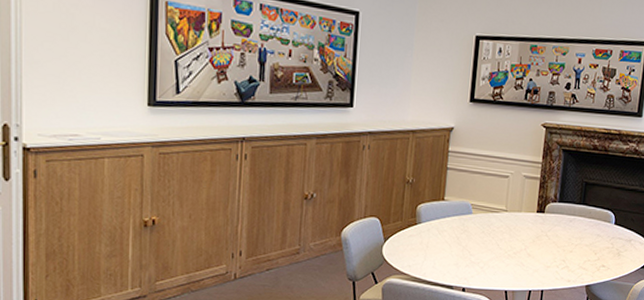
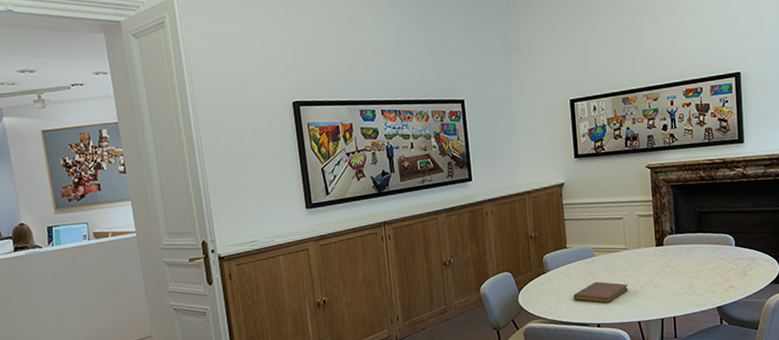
notebook: none [442,241,502,268] -> present [573,281,629,304]

